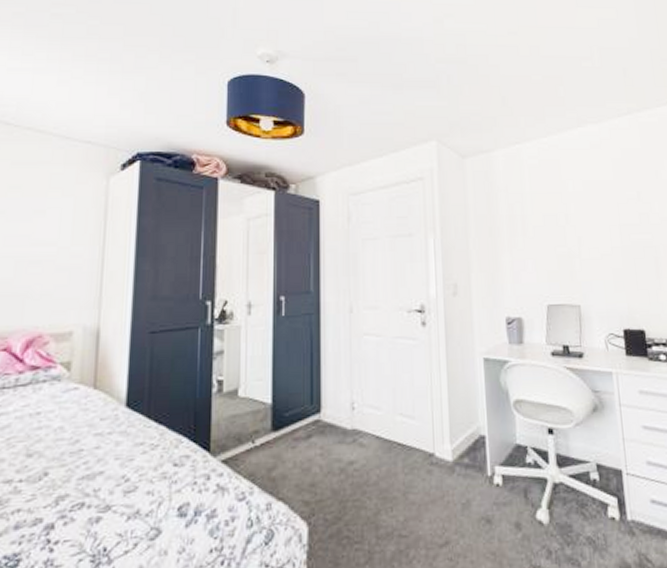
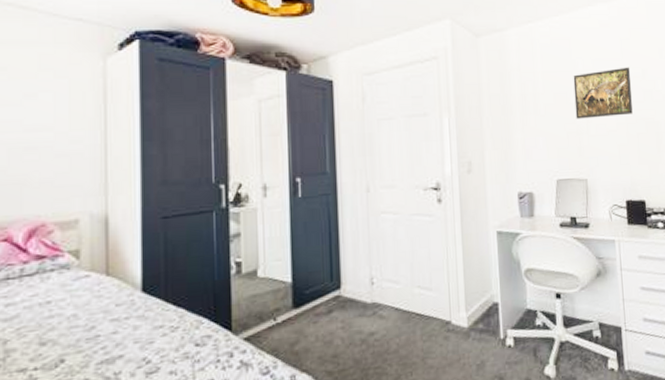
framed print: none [563,188,628,242] -> present [573,67,633,119]

